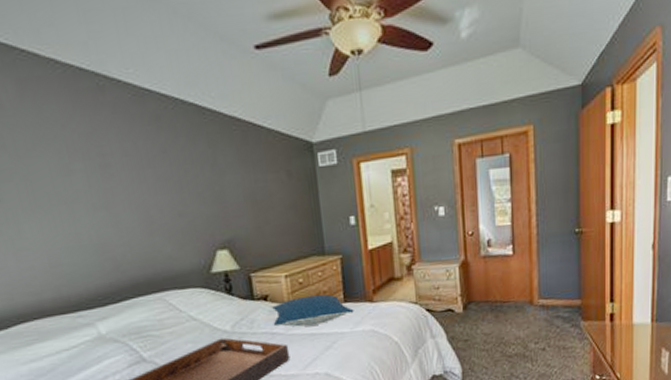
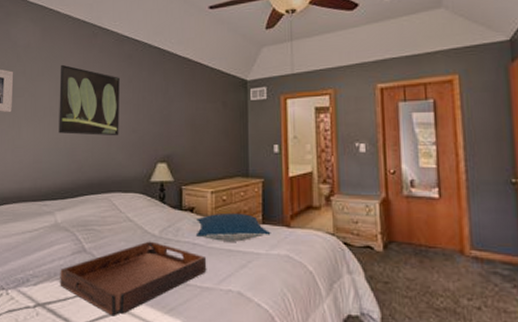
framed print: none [59,132,162,227] -> present [59,64,120,136]

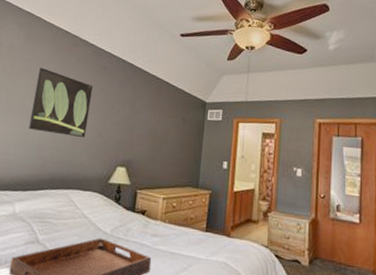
pillow: present [195,213,271,242] -> none [144,218,213,246]

